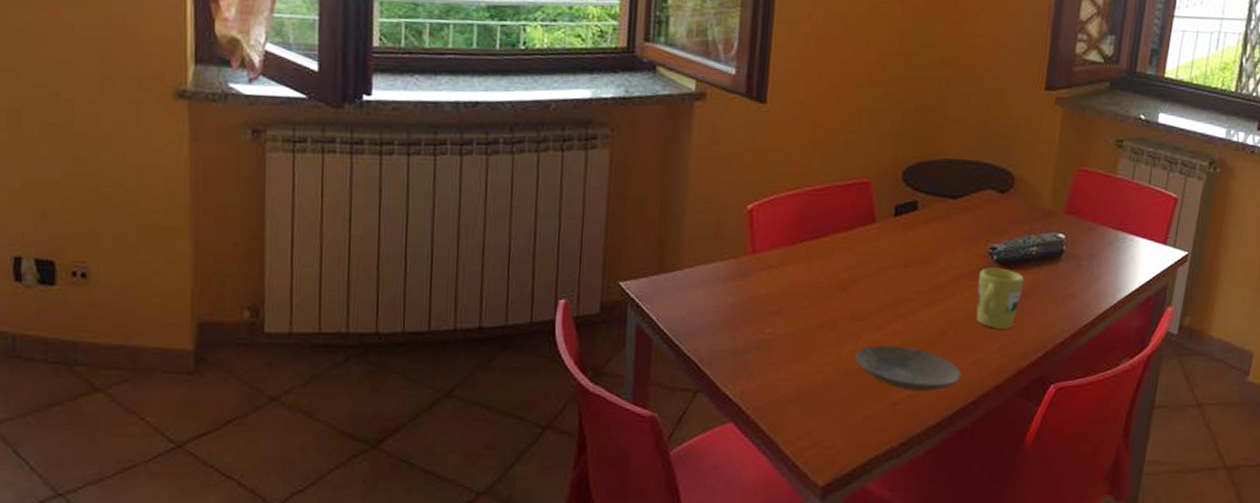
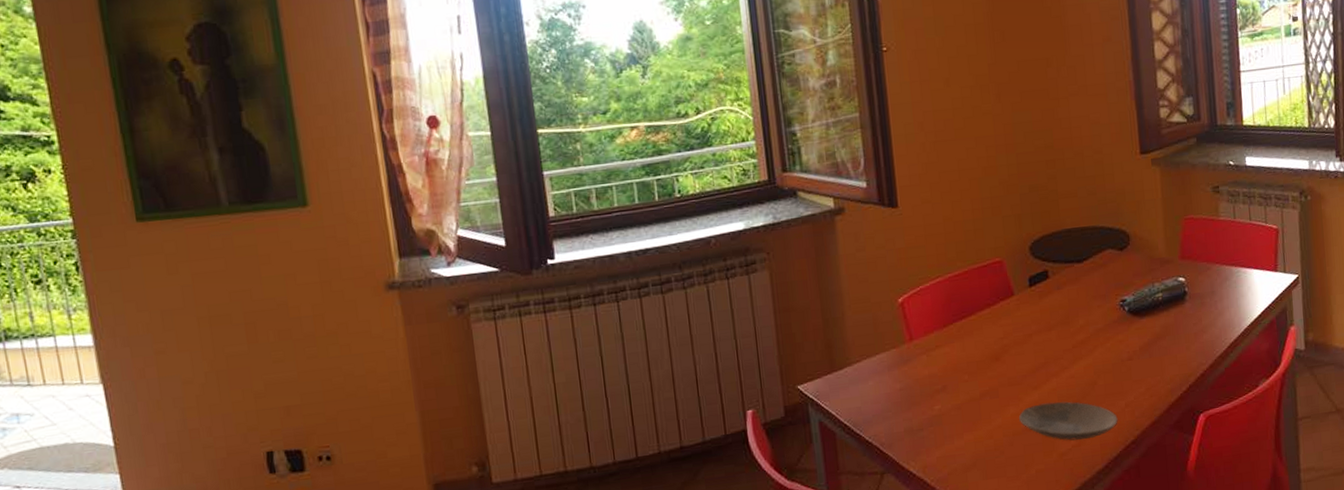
mug: present [976,267,1025,330] -> none [1115,317,1157,372]

